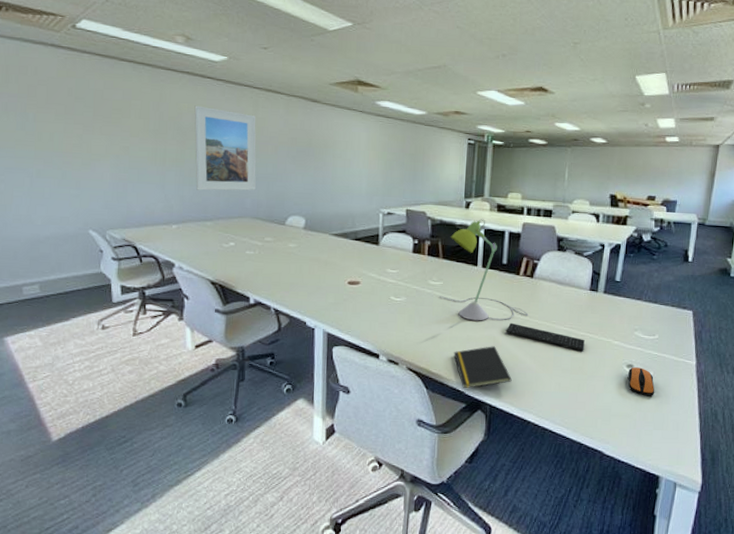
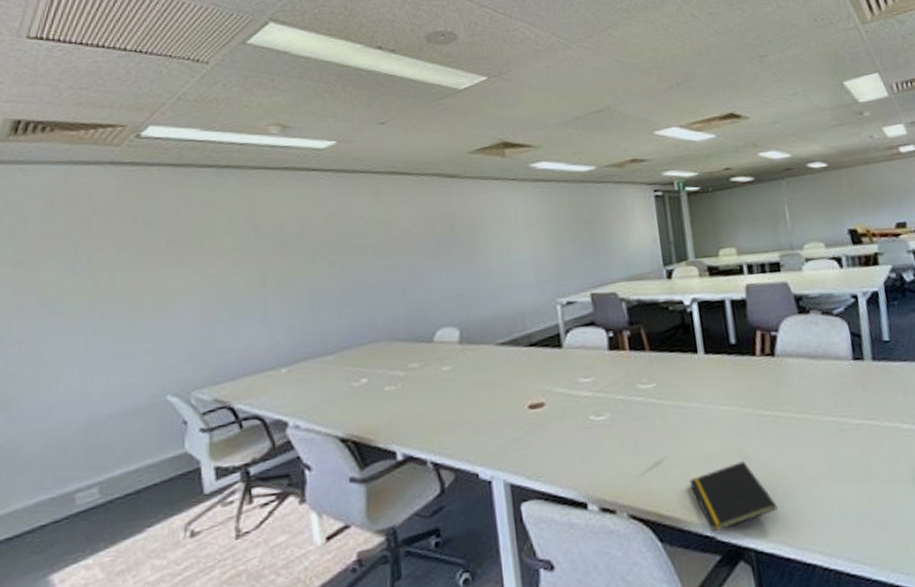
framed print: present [194,105,256,191] -> none [299,206,388,316]
desk lamp: present [439,219,529,321] -> none [654,289,780,431]
keyboard: present [506,322,585,352] -> none [754,423,866,448]

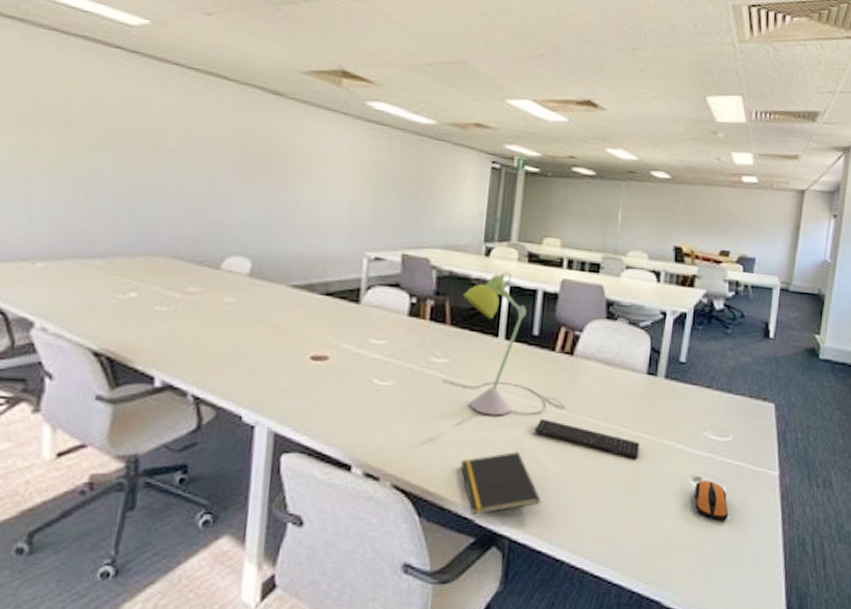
desk lamp: none [654,289,780,431] -> present [443,271,566,416]
keyboard: none [754,423,866,448] -> present [534,418,640,460]

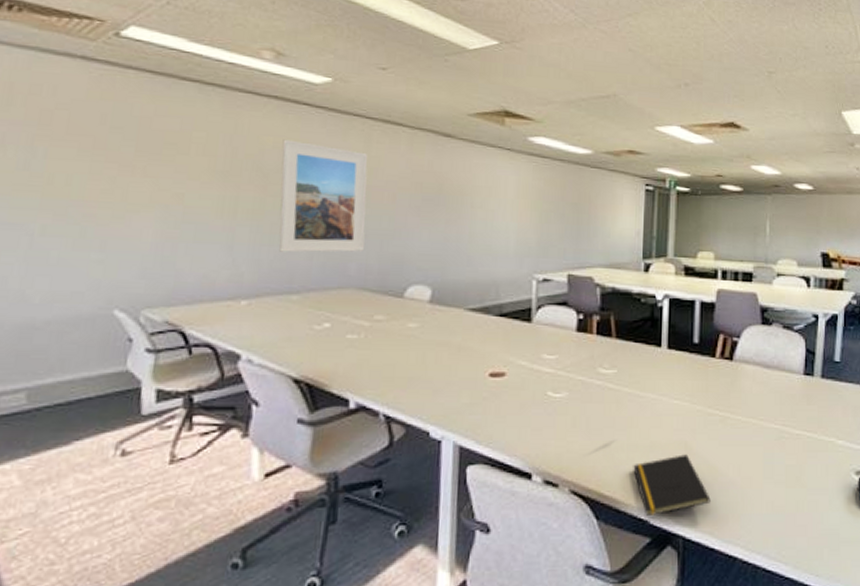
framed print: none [82,85,187,217] -> present [279,139,368,253]
desk lamp: present [443,271,566,416] -> none [612,285,729,421]
keyboard: present [534,418,640,460] -> none [700,421,801,457]

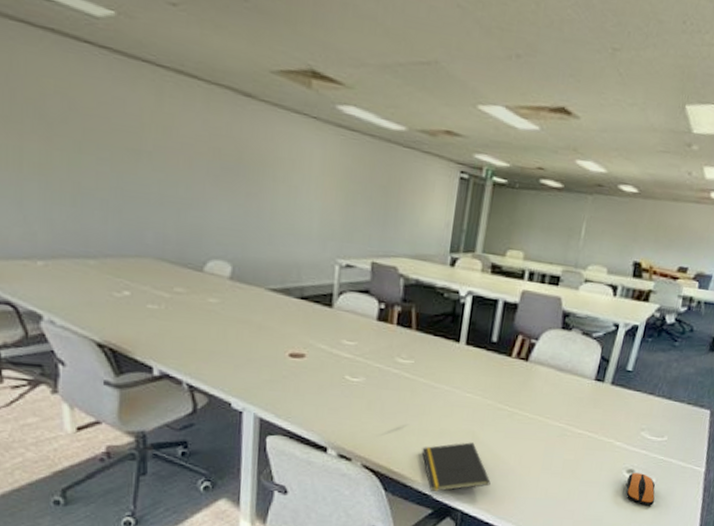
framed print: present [279,139,368,253] -> none [64,83,161,220]

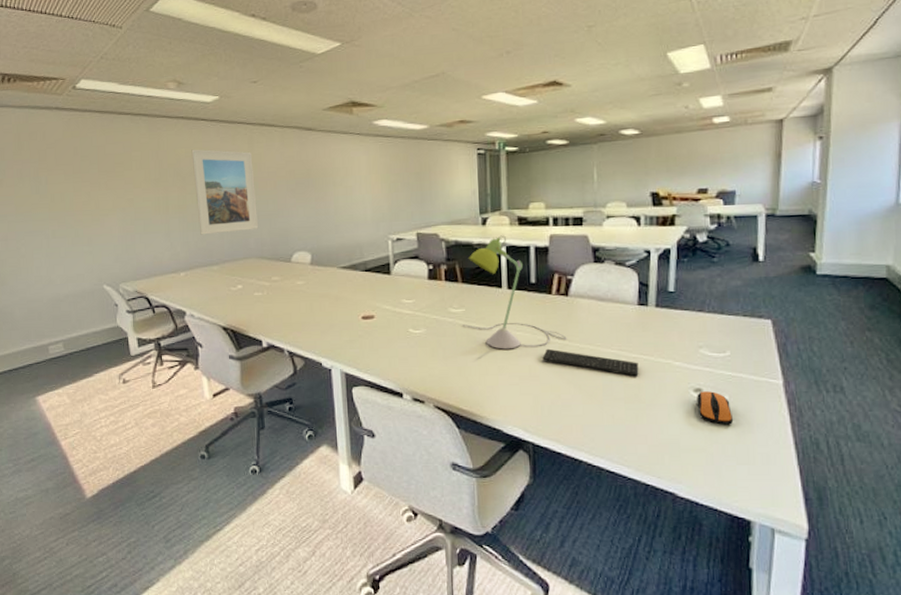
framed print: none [64,83,161,220] -> present [191,149,258,235]
desk lamp: none [408,281,518,412] -> present [462,235,567,350]
notepad: present [422,442,491,492] -> none [485,376,555,427]
keyboard: none [488,415,582,453] -> present [542,348,639,377]

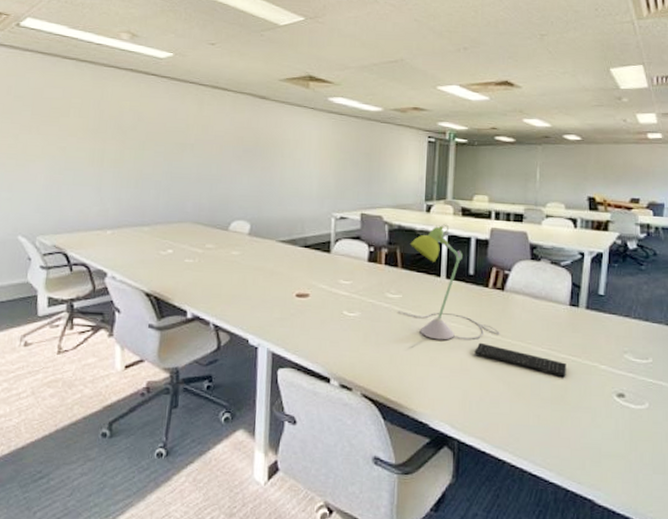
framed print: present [191,149,258,235] -> none [134,103,201,194]
computer mouse: present [697,391,733,425] -> none [619,397,651,433]

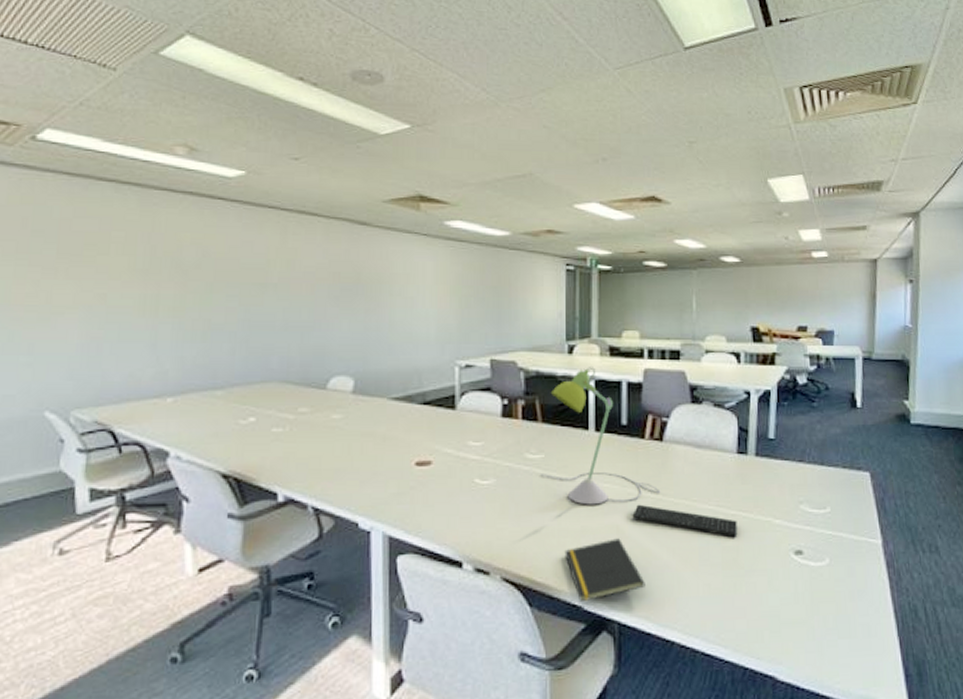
notepad: none [415,370,483,421] -> present [565,538,645,603]

